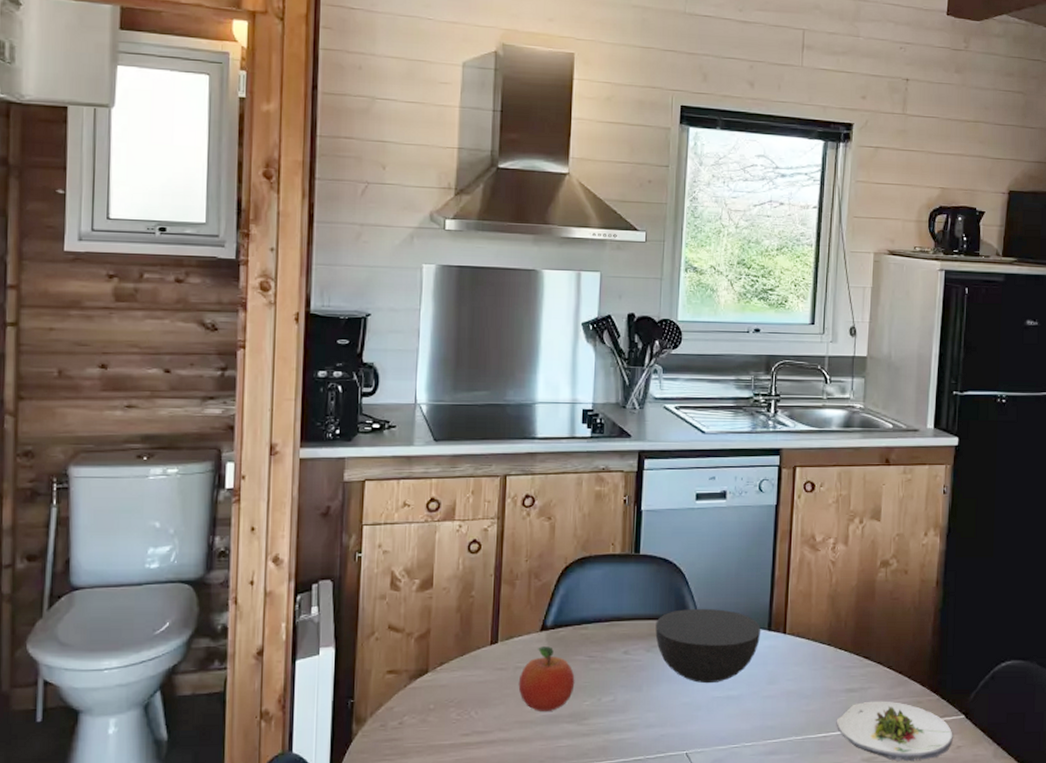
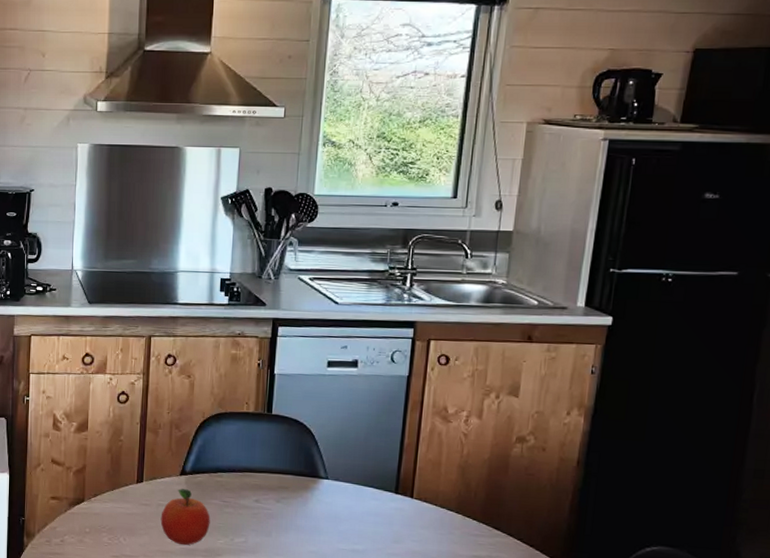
bowl: present [655,608,761,684] -> none [285,467,388,537]

